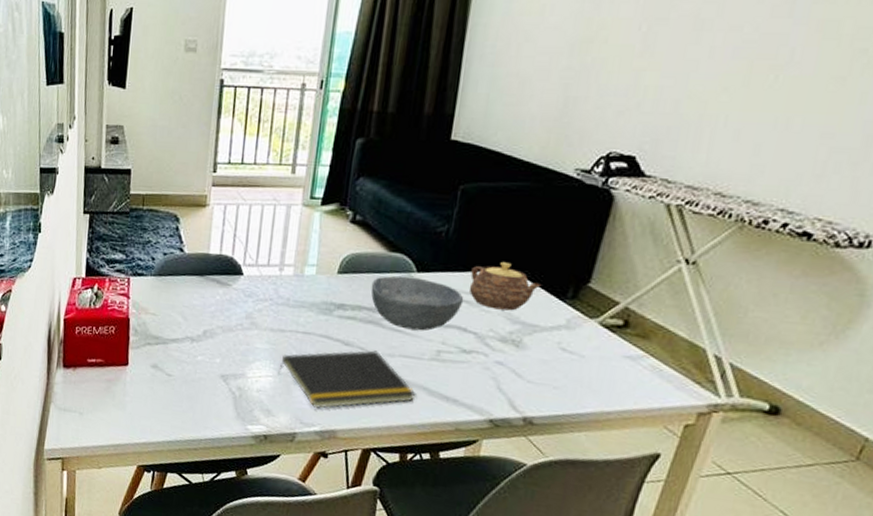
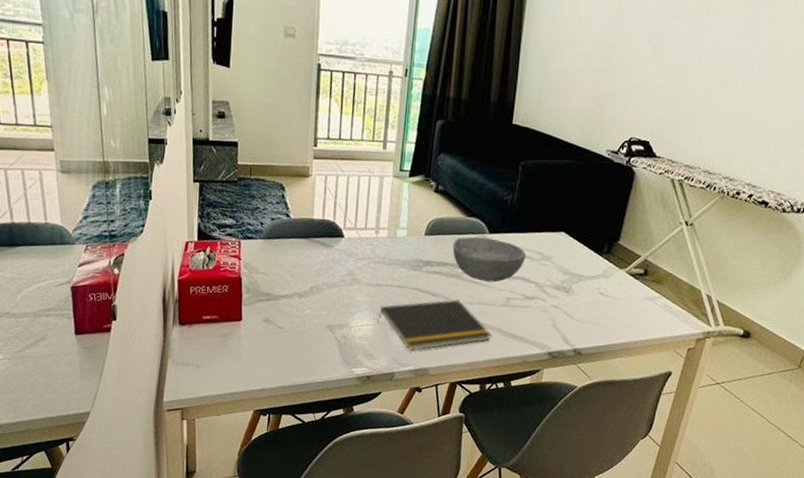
teapot: present [469,262,542,311] -> none [530,225,585,264]

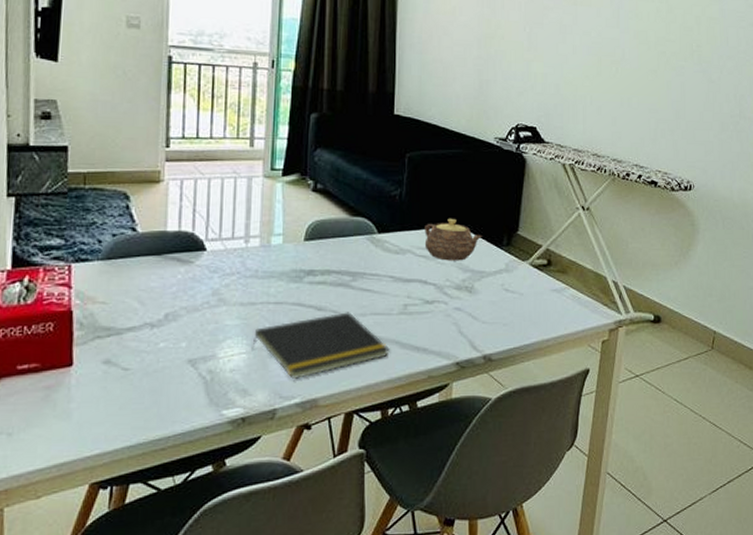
bowl: present [452,236,527,282] -> none [337,238,422,288]
teapot: none [530,225,585,264] -> present [424,219,483,261]

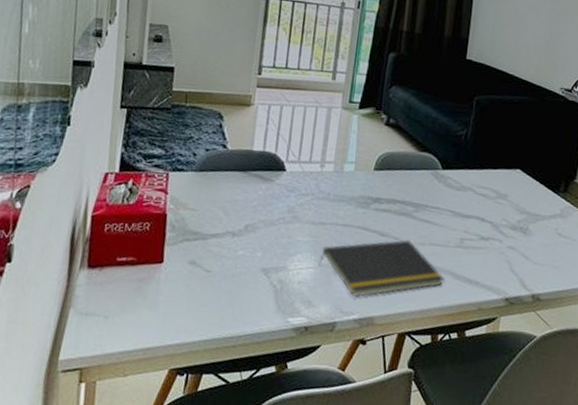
teapot: present [424,219,483,261] -> none [485,162,541,203]

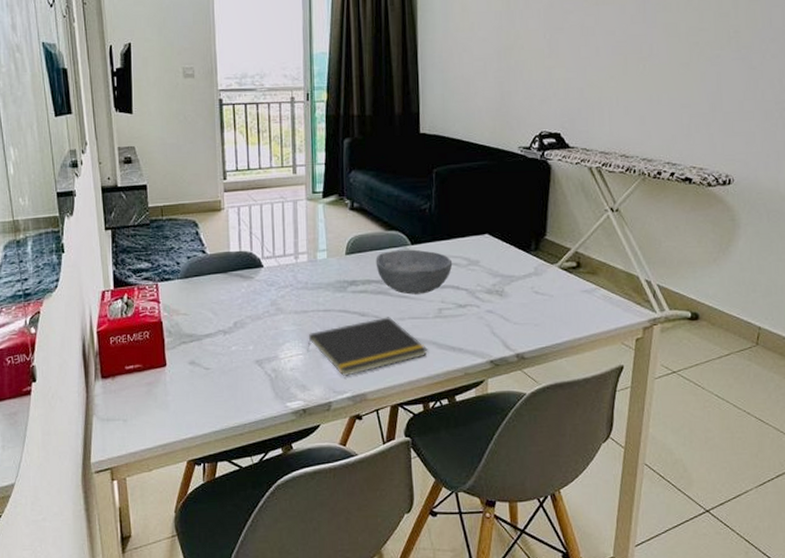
bowl: none [403,172,481,222] -> present [375,249,453,295]

